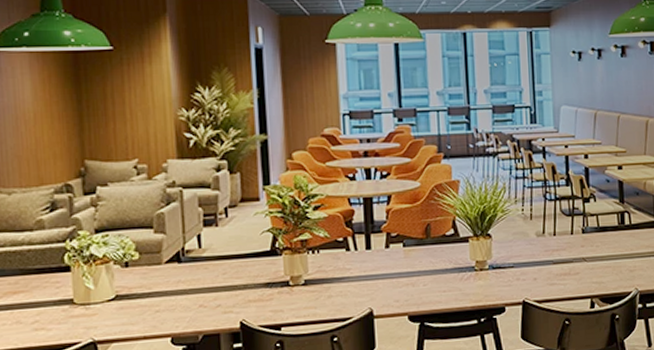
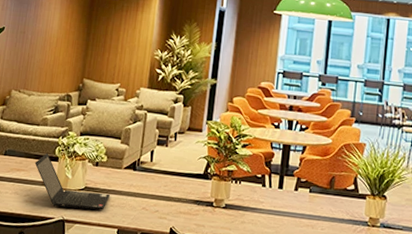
laptop computer: none [37,263,152,328] -> present [34,153,110,210]

